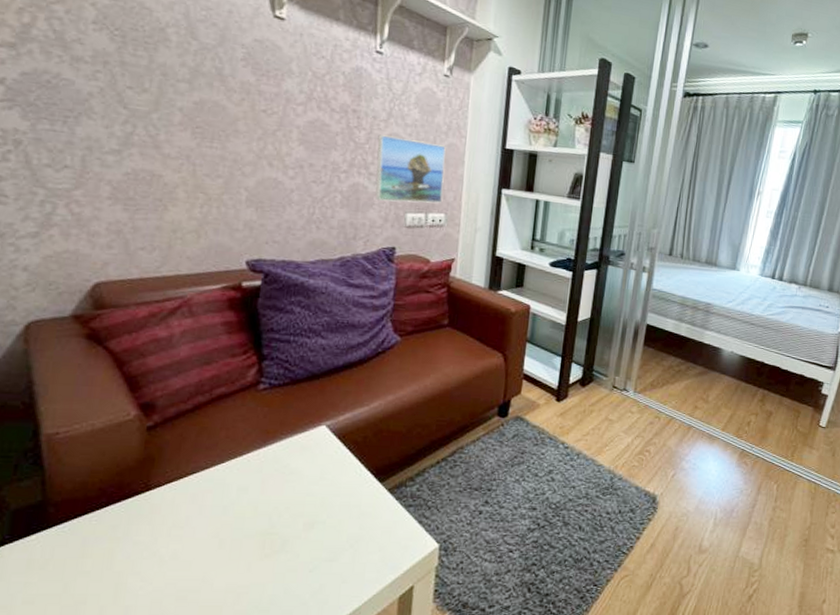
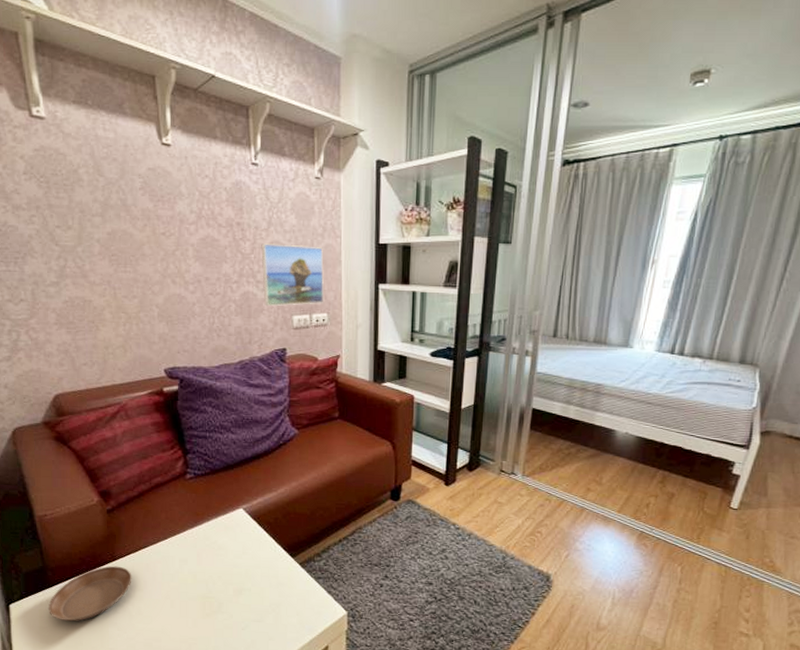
saucer: none [41,497,171,573] -> present [48,566,132,622]

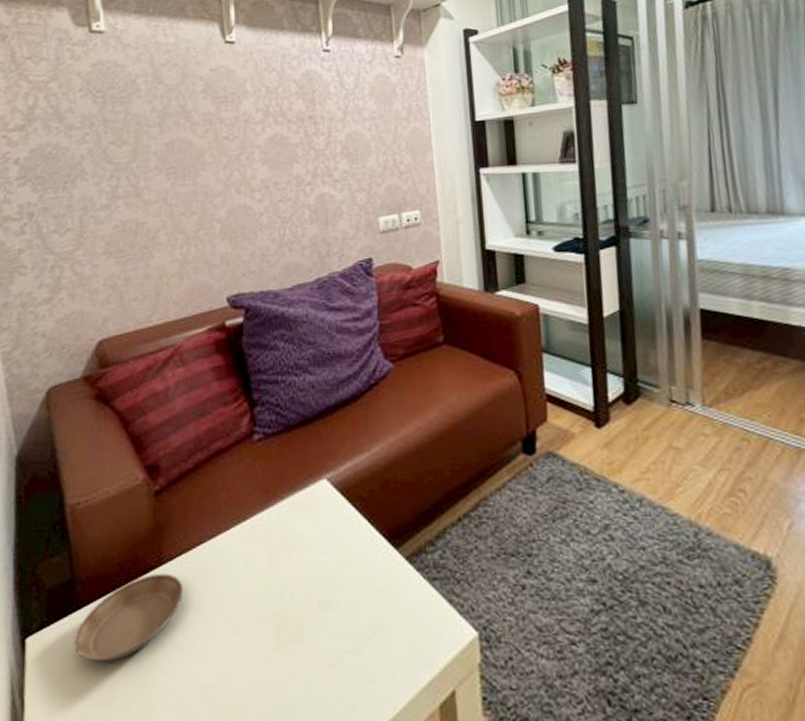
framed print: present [261,243,324,307] -> none [337,133,415,209]

